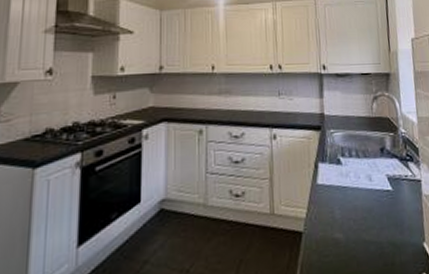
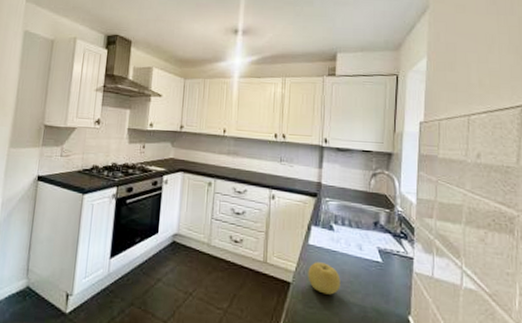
fruit: none [319,202,355,238] -> present [307,262,341,295]

